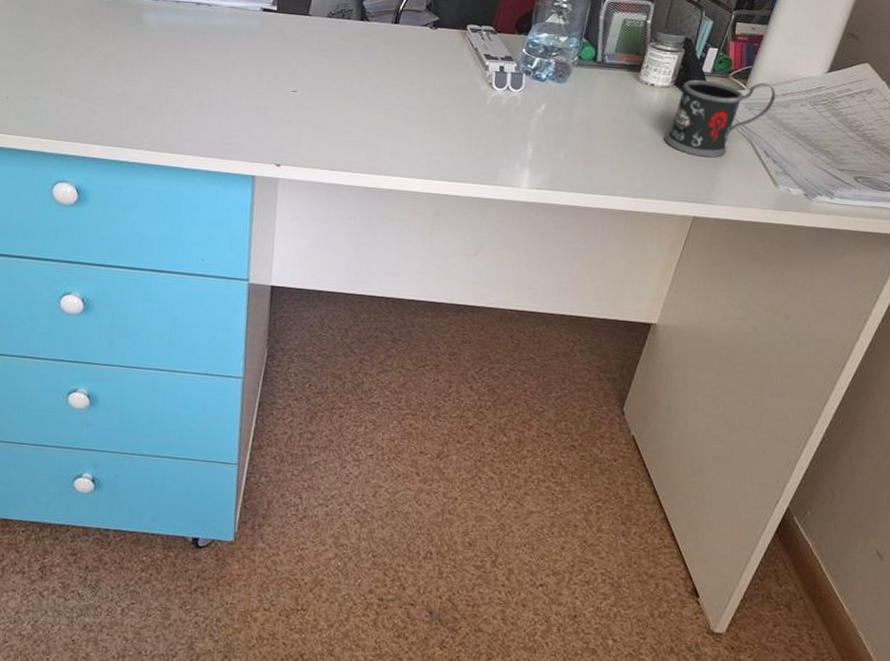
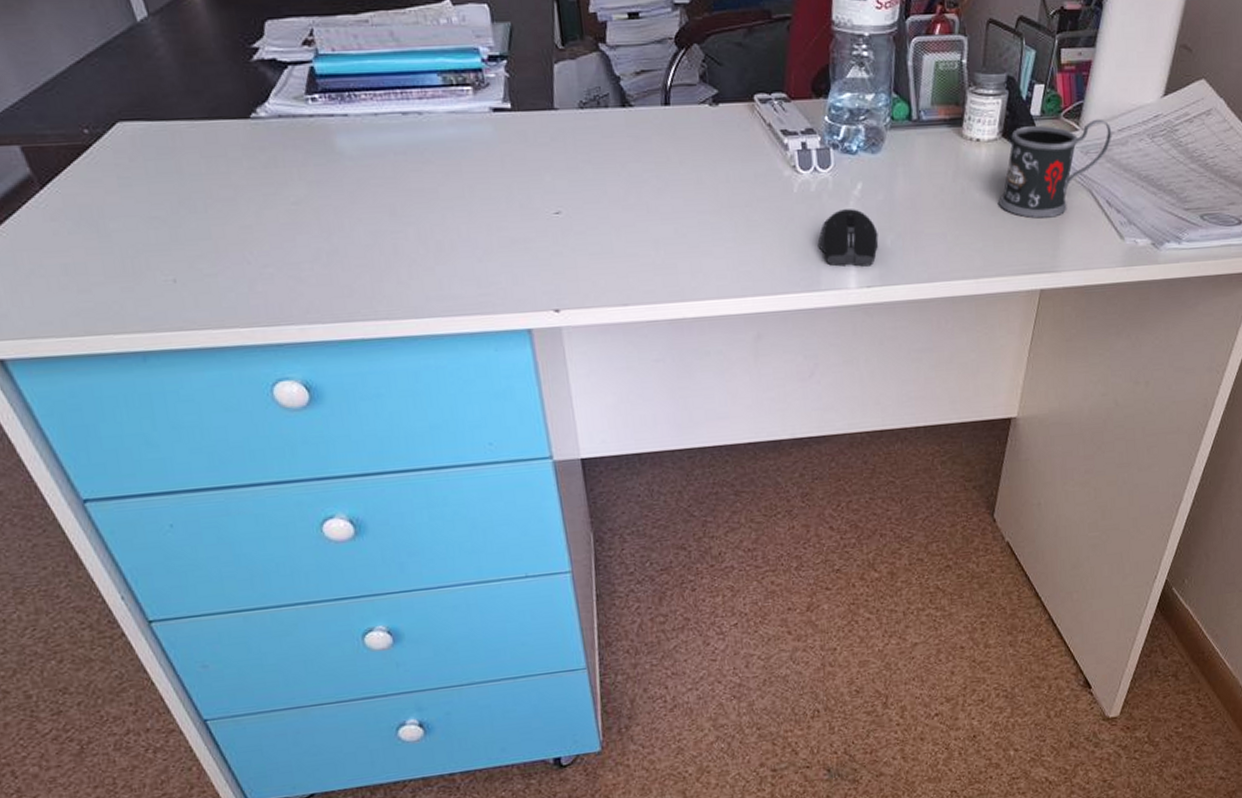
computer mouse: none [500,123,554,172] -> present [817,209,879,267]

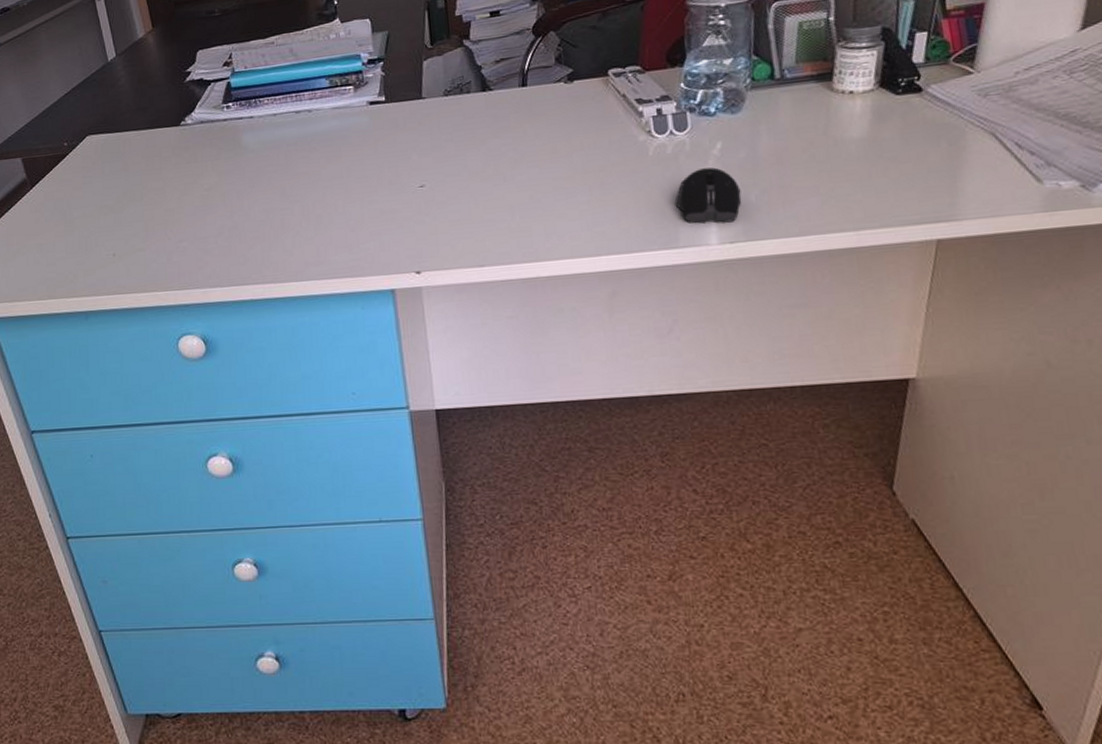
mug: present [999,118,1112,218] -> none [879,59,1017,166]

